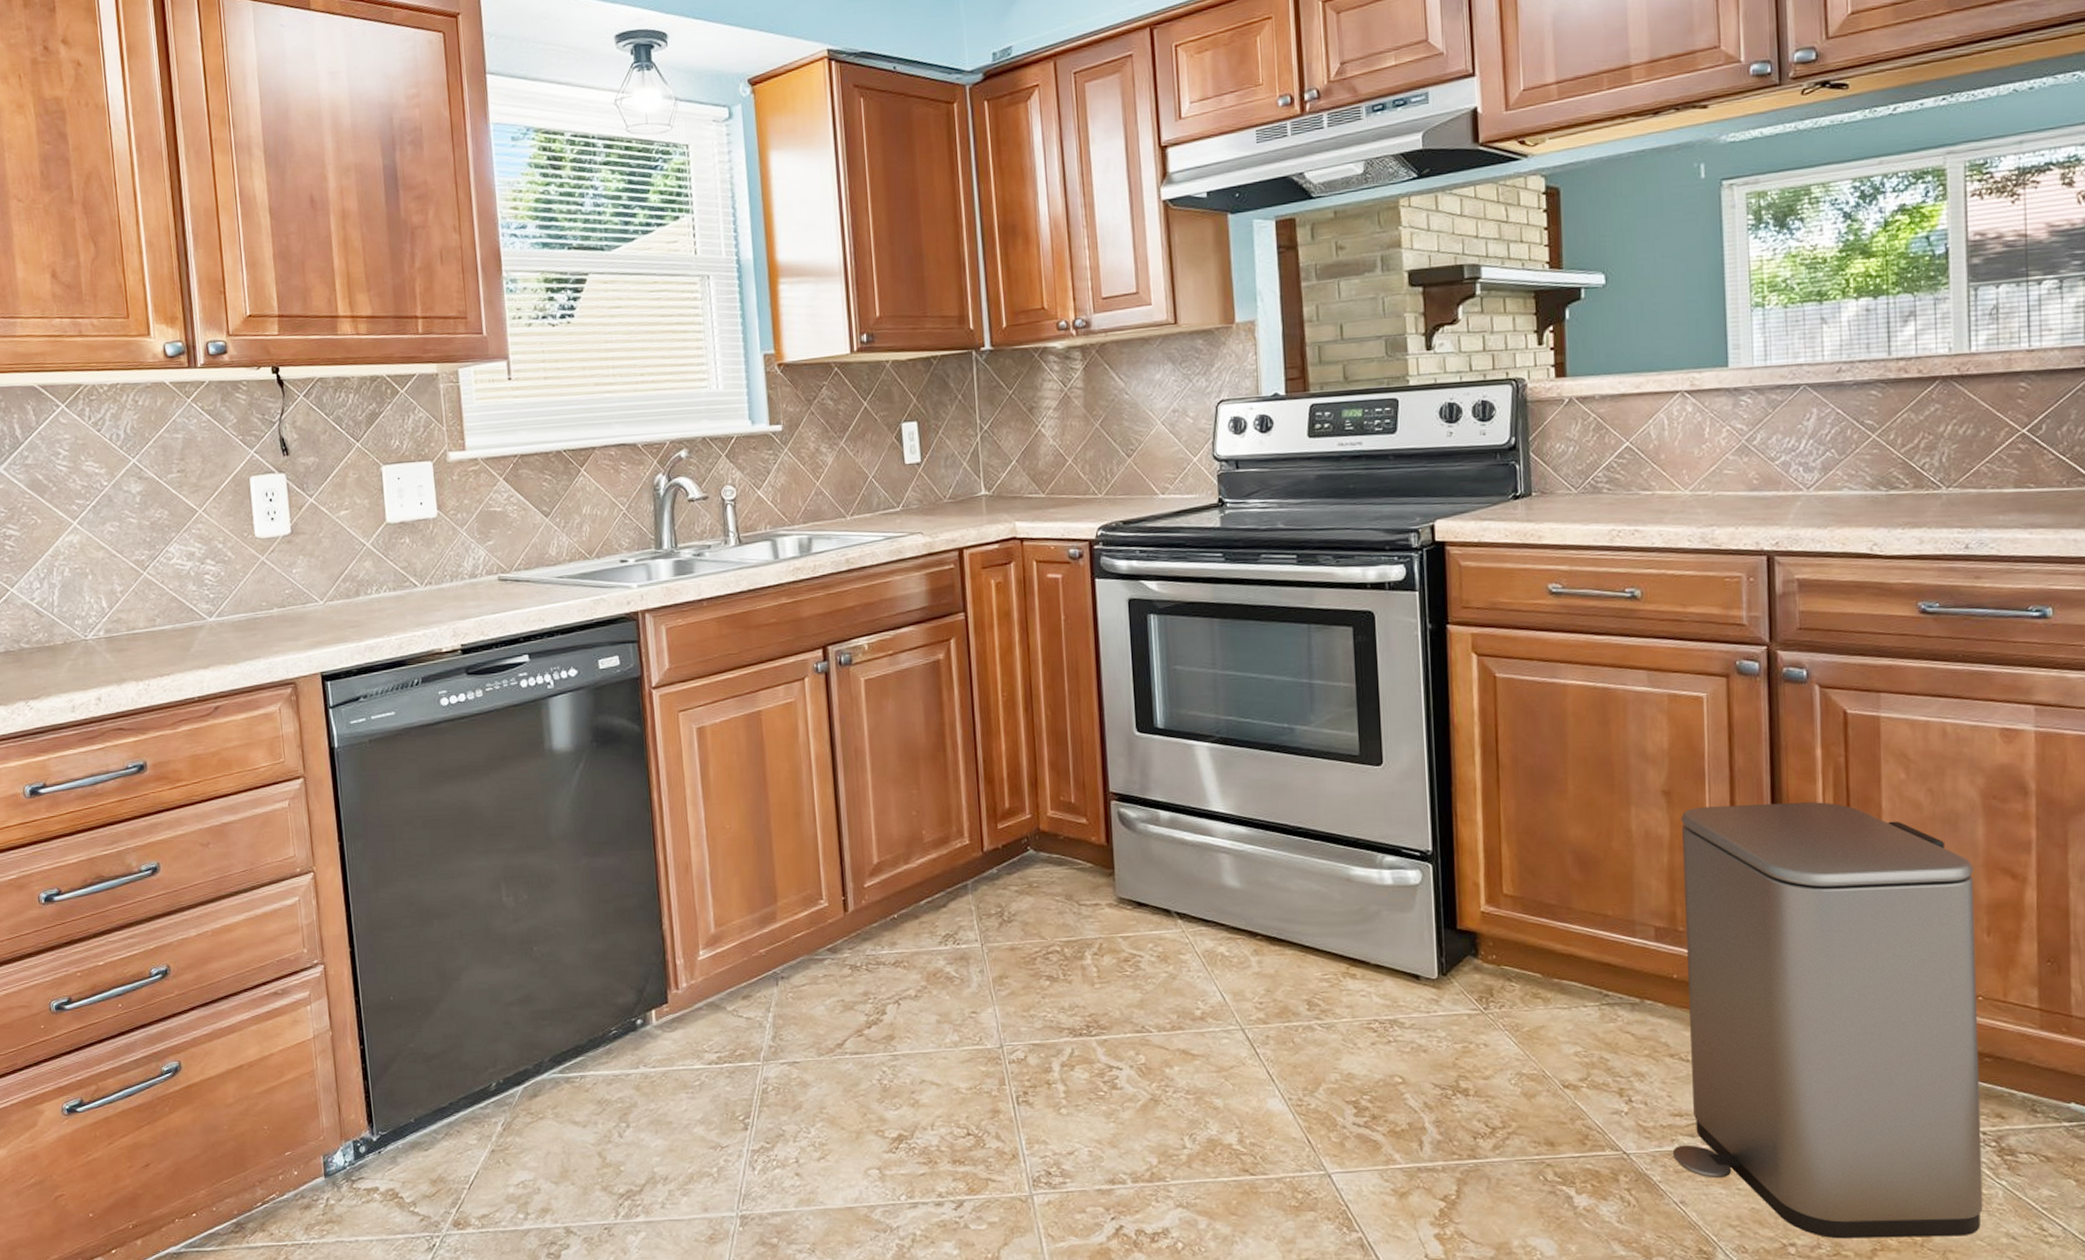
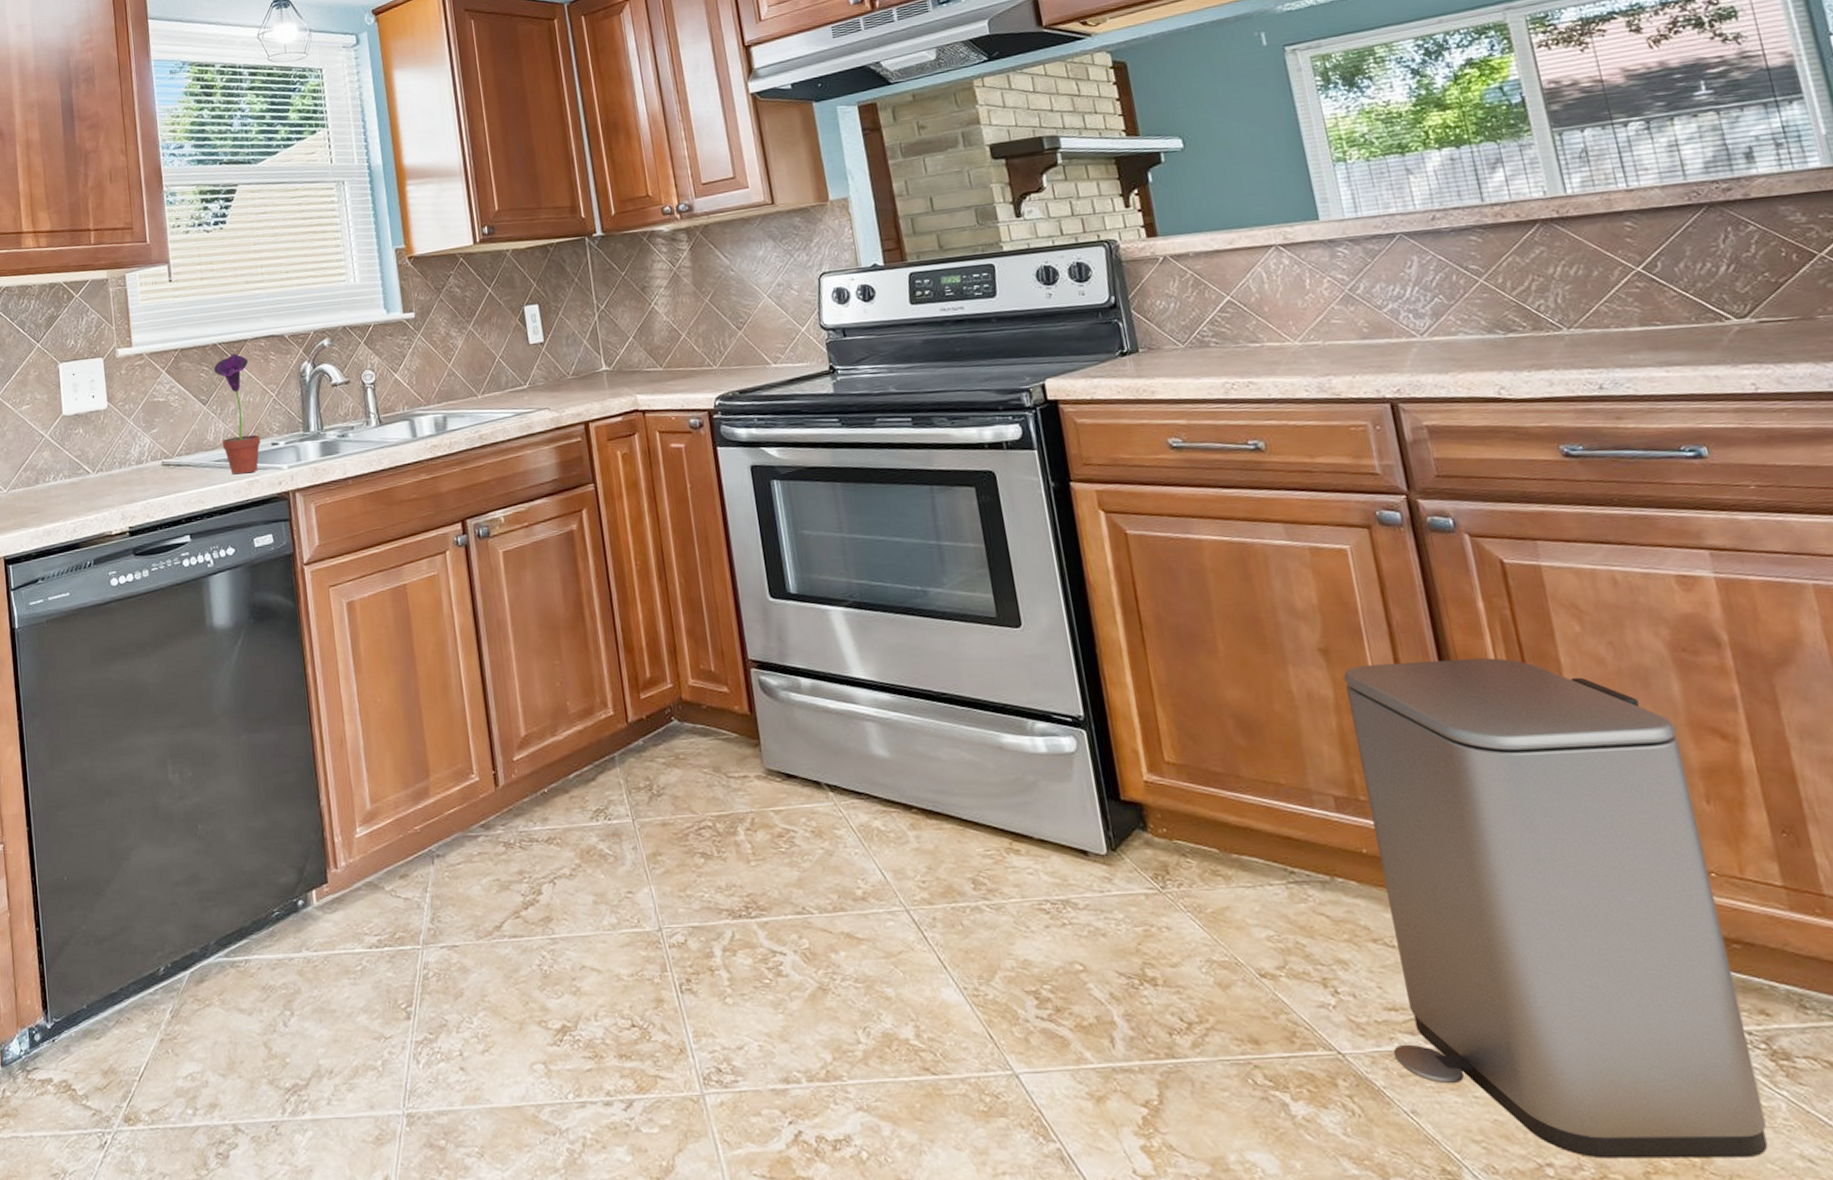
potted flower: none [557,462,608,593] -> present [213,353,261,475]

